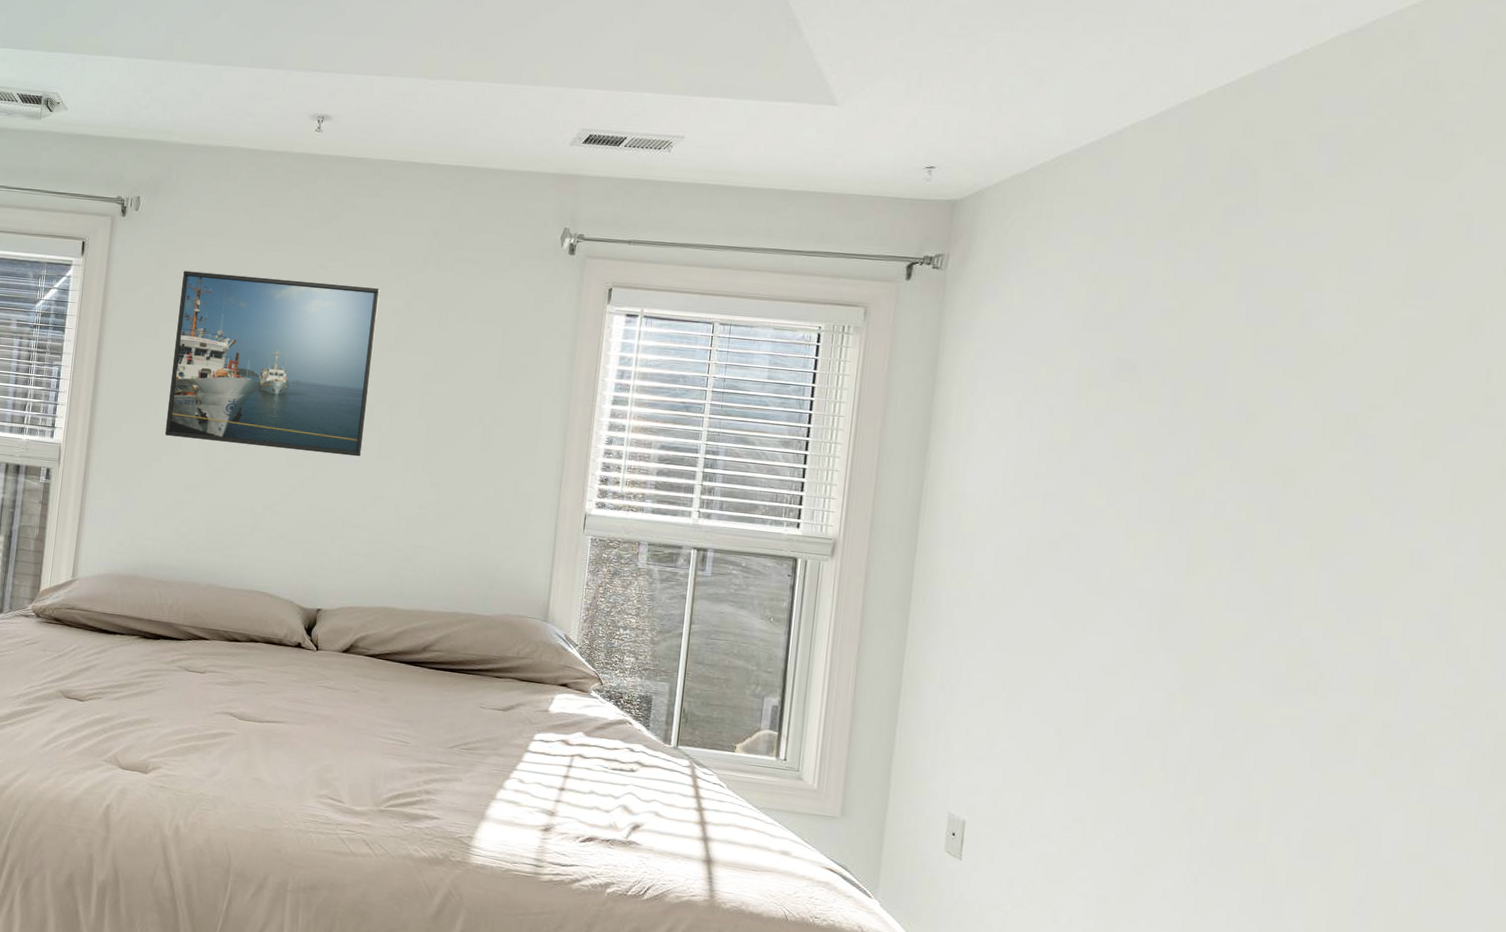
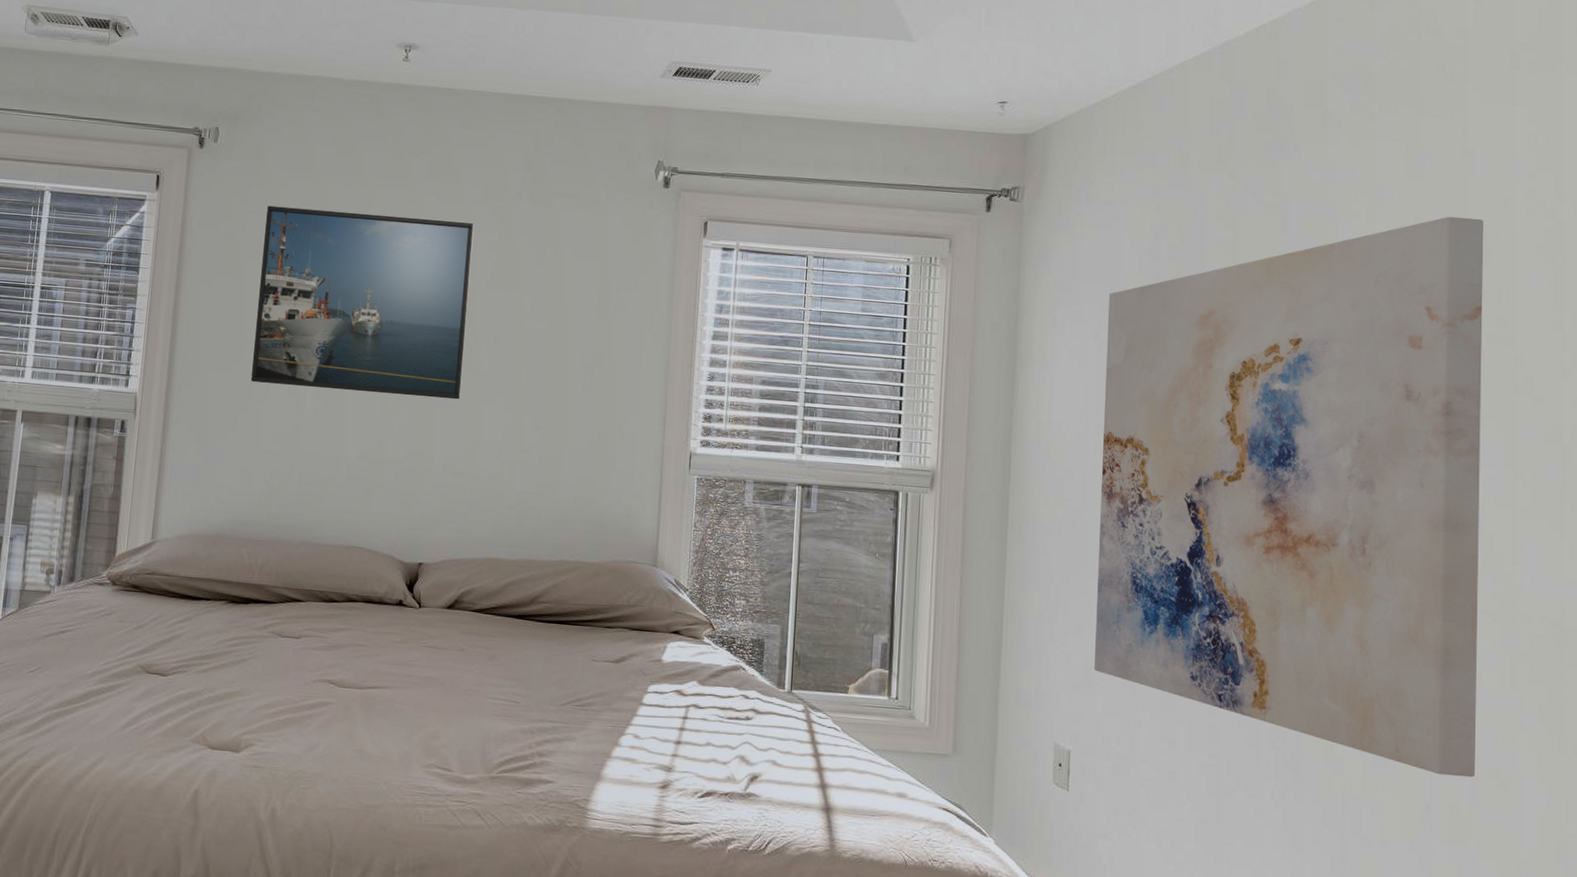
wall art: none [996,287,1478,876] -> present [1094,216,1484,778]

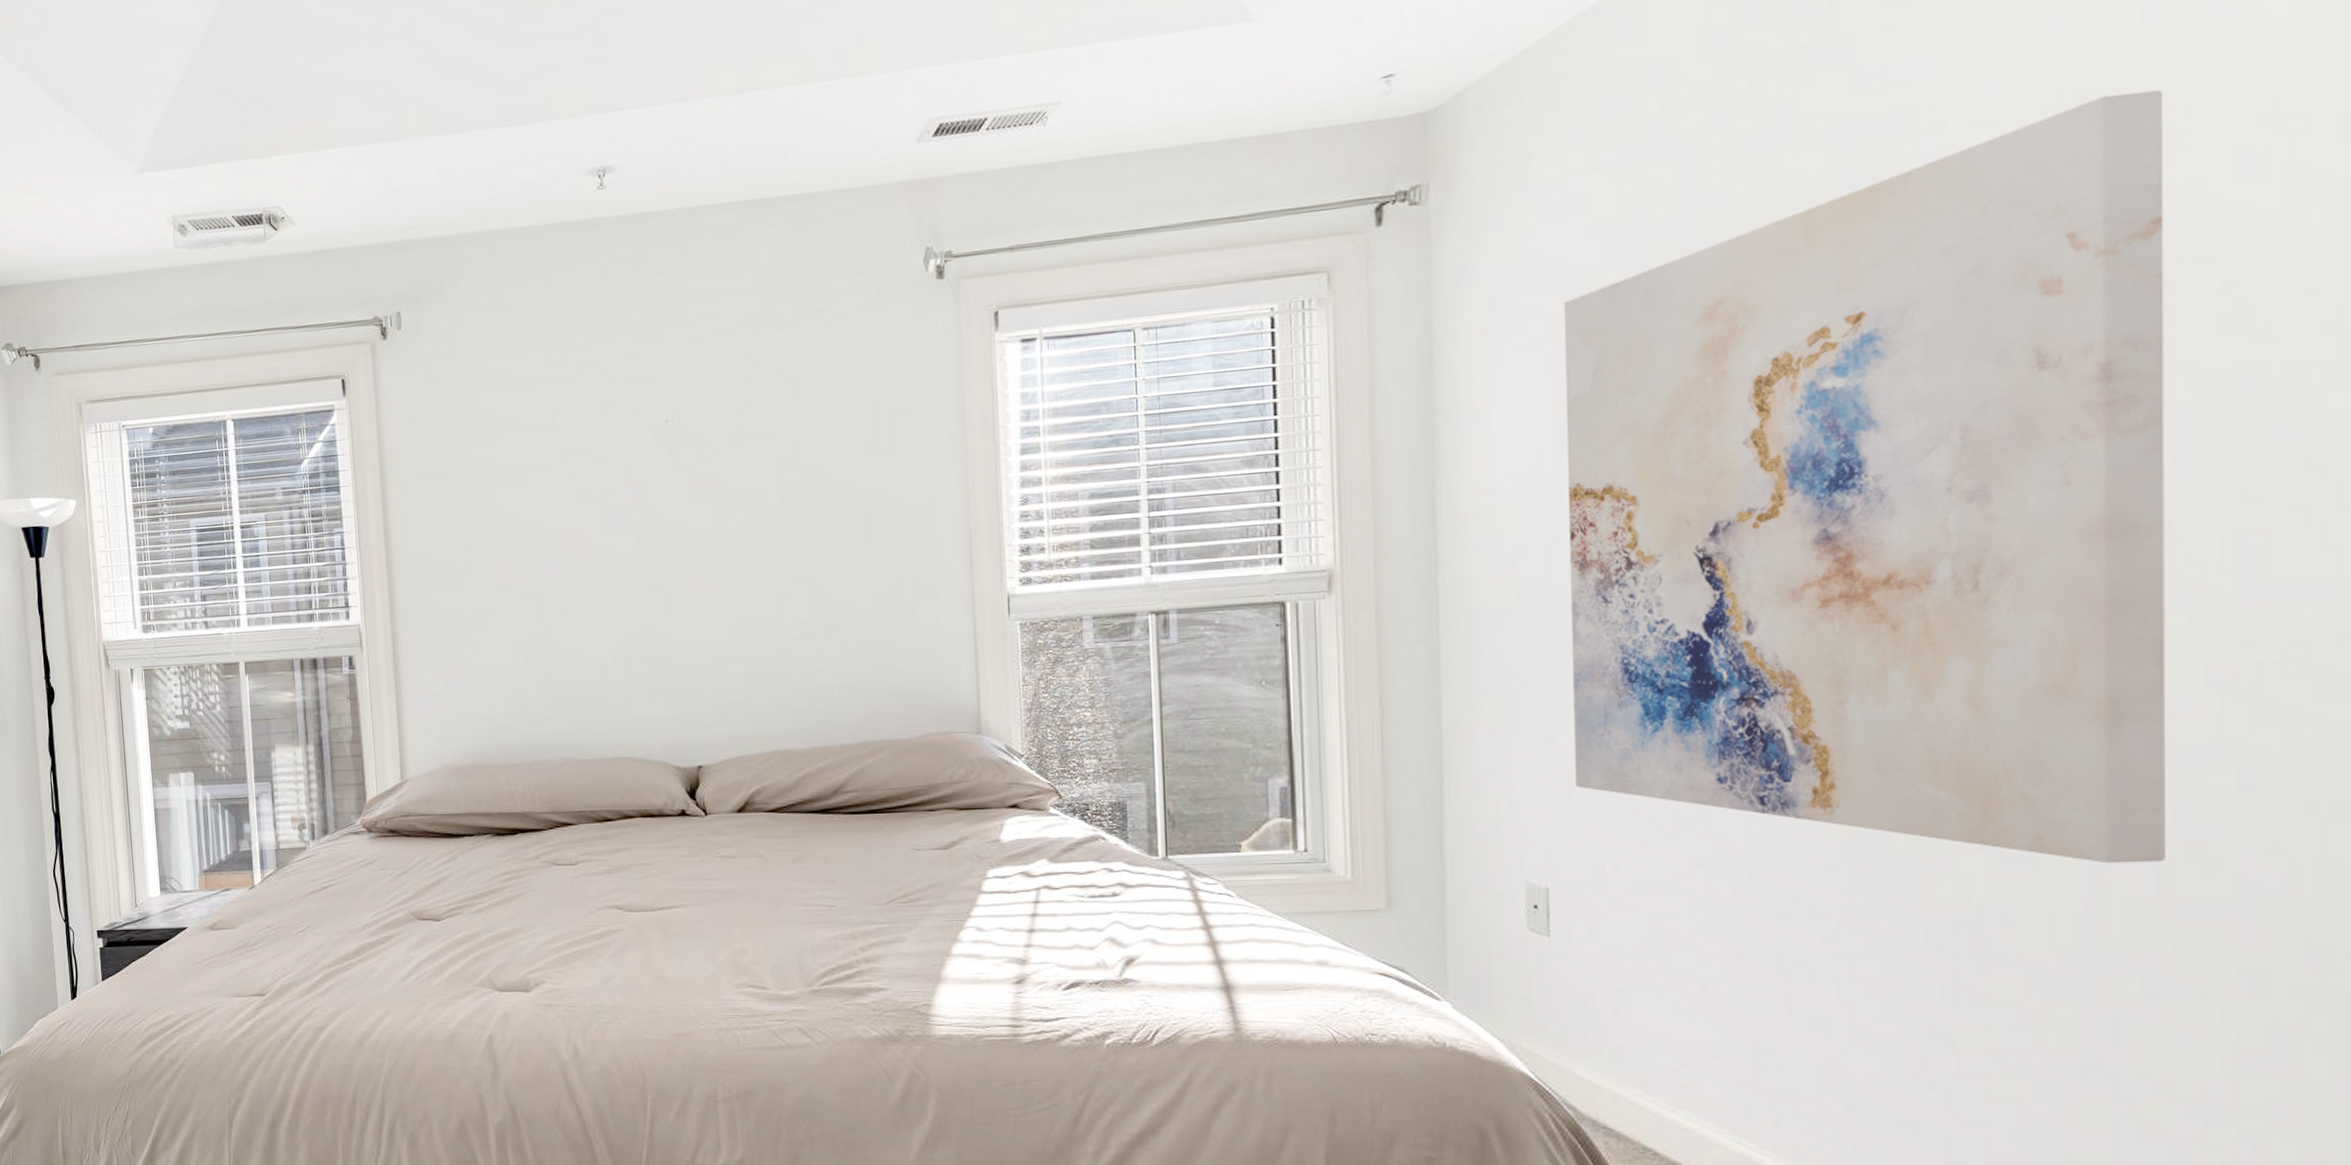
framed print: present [250,205,474,400] -> none [468,367,720,593]

